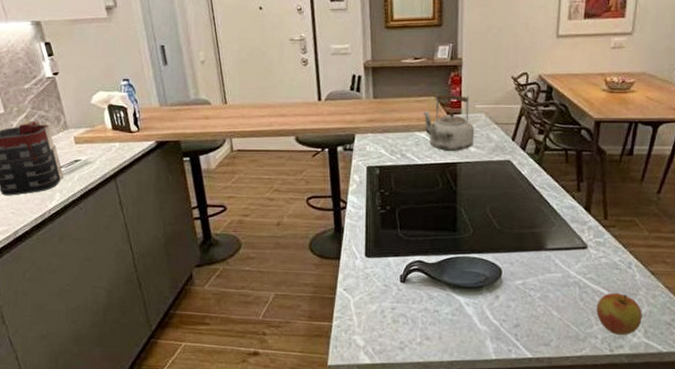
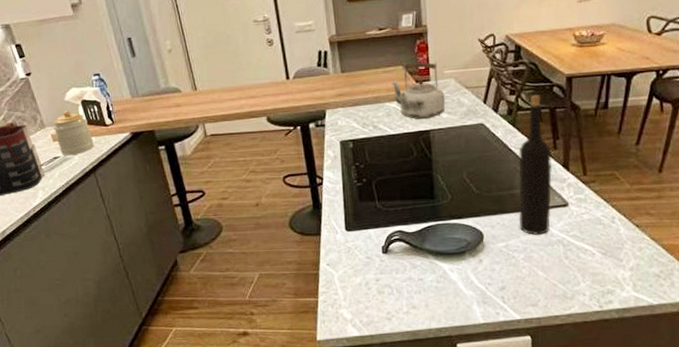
jar: none [76,114,117,160] -> present [52,111,94,156]
wine bottle: none [538,136,575,276] -> present [518,95,552,236]
apple: present [596,293,642,335] -> none [582,248,630,290]

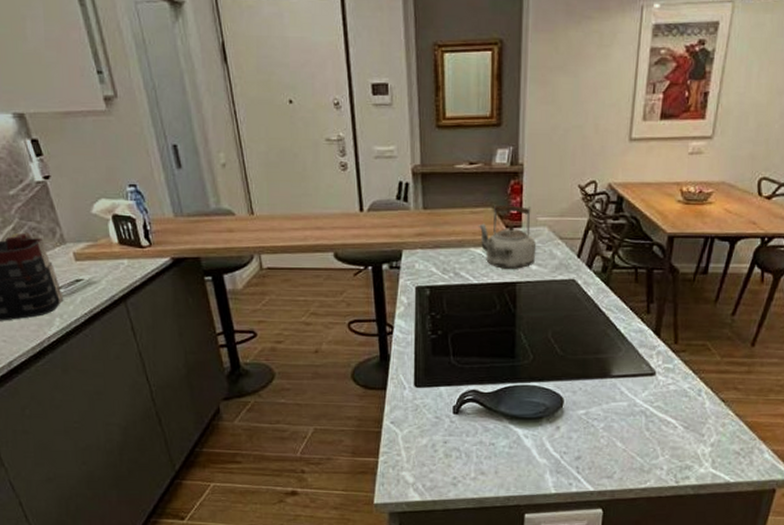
jar: present [52,111,94,156] -> none [75,226,126,279]
wine bottle: present [518,95,552,236] -> none [602,253,645,405]

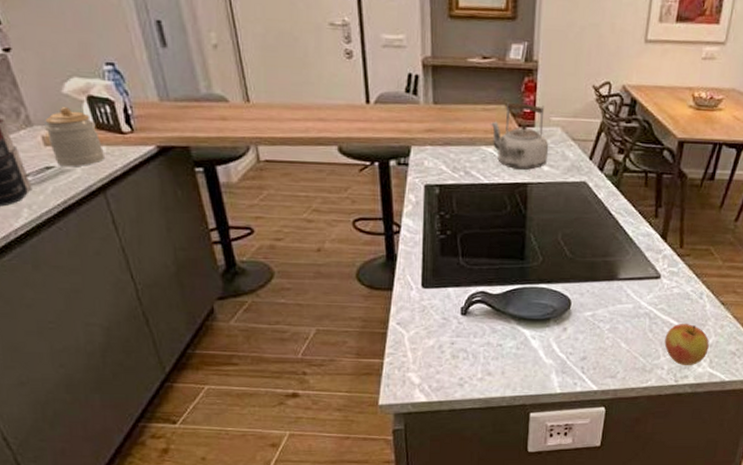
jar: none [75,226,126,279] -> present [43,107,104,167]
apple: none [662,422,711,465] -> present [664,324,709,365]

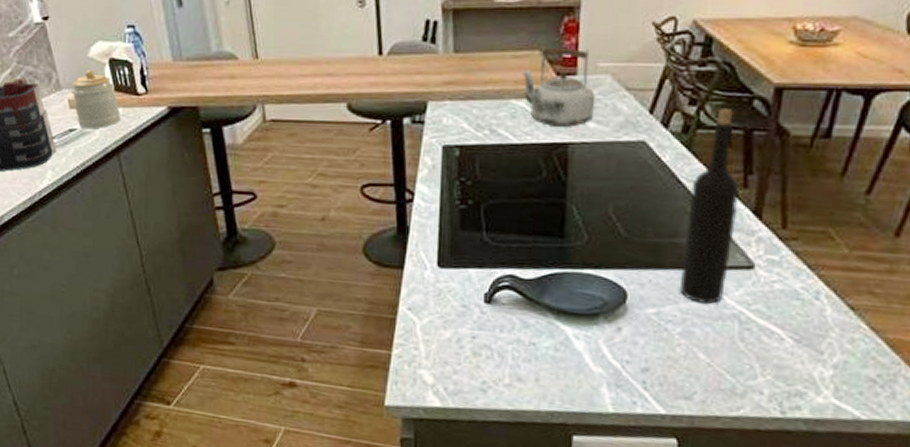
wine bottle: none [609,157,653,307] -> present [680,109,740,305]
apple: present [664,324,709,365] -> none [763,332,833,393]

